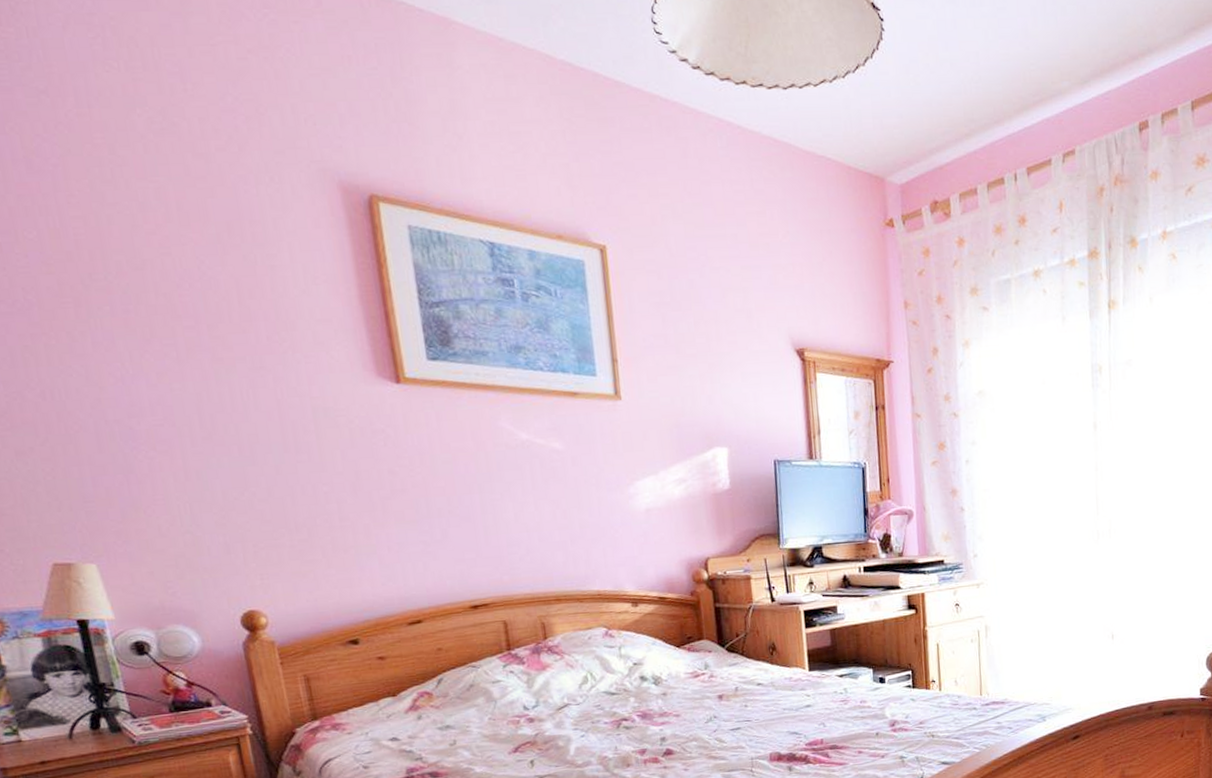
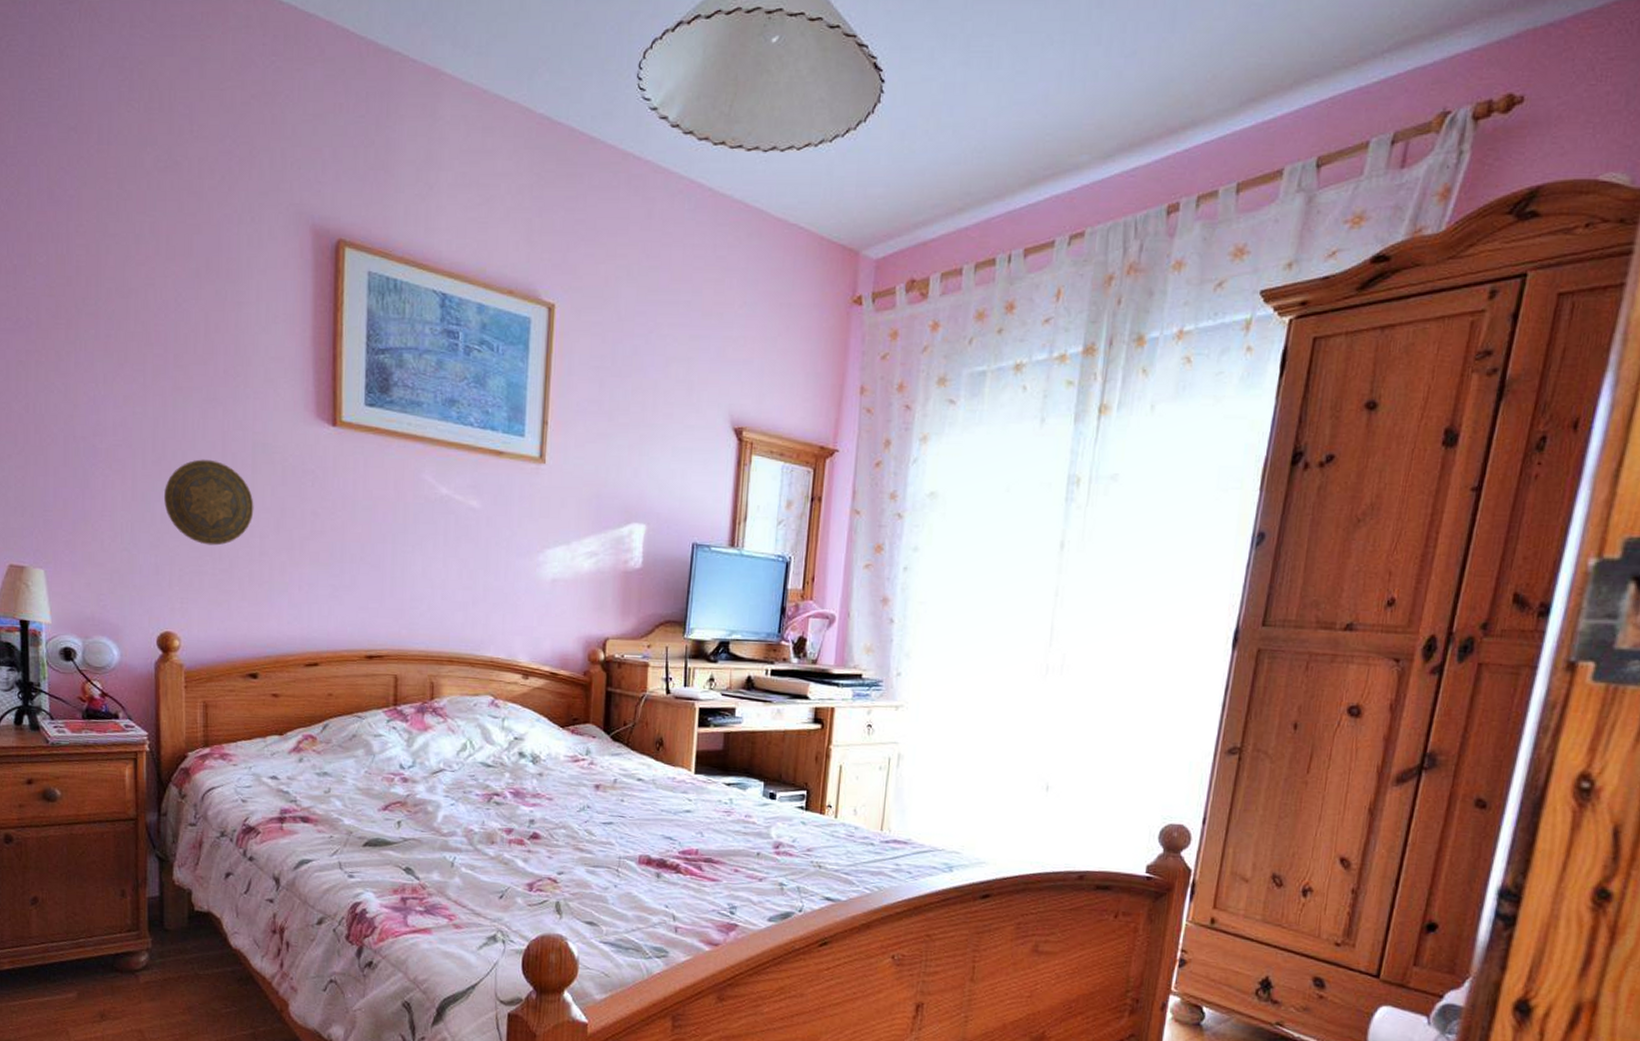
decorative plate: none [221,430,326,517] -> present [164,459,254,546]

